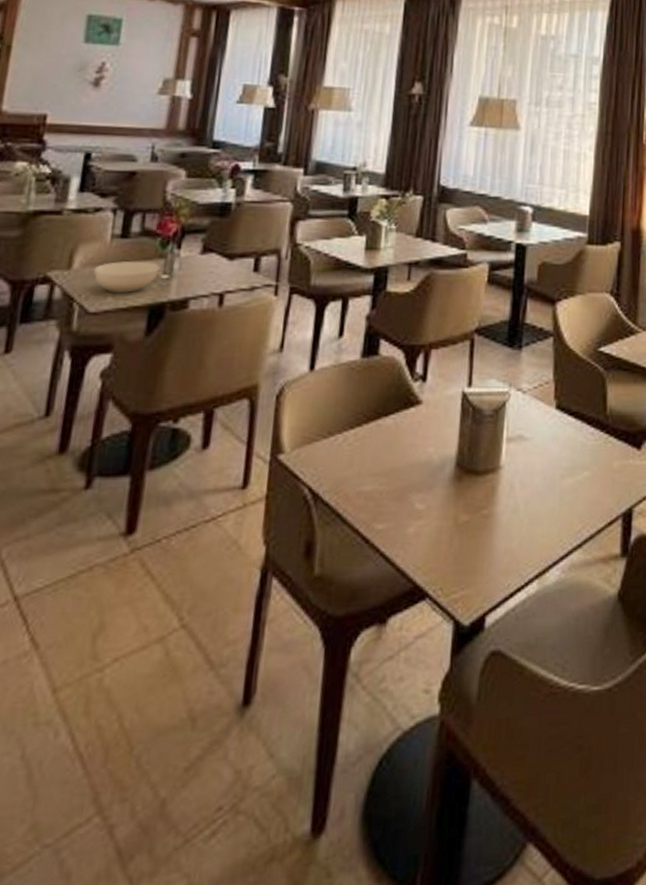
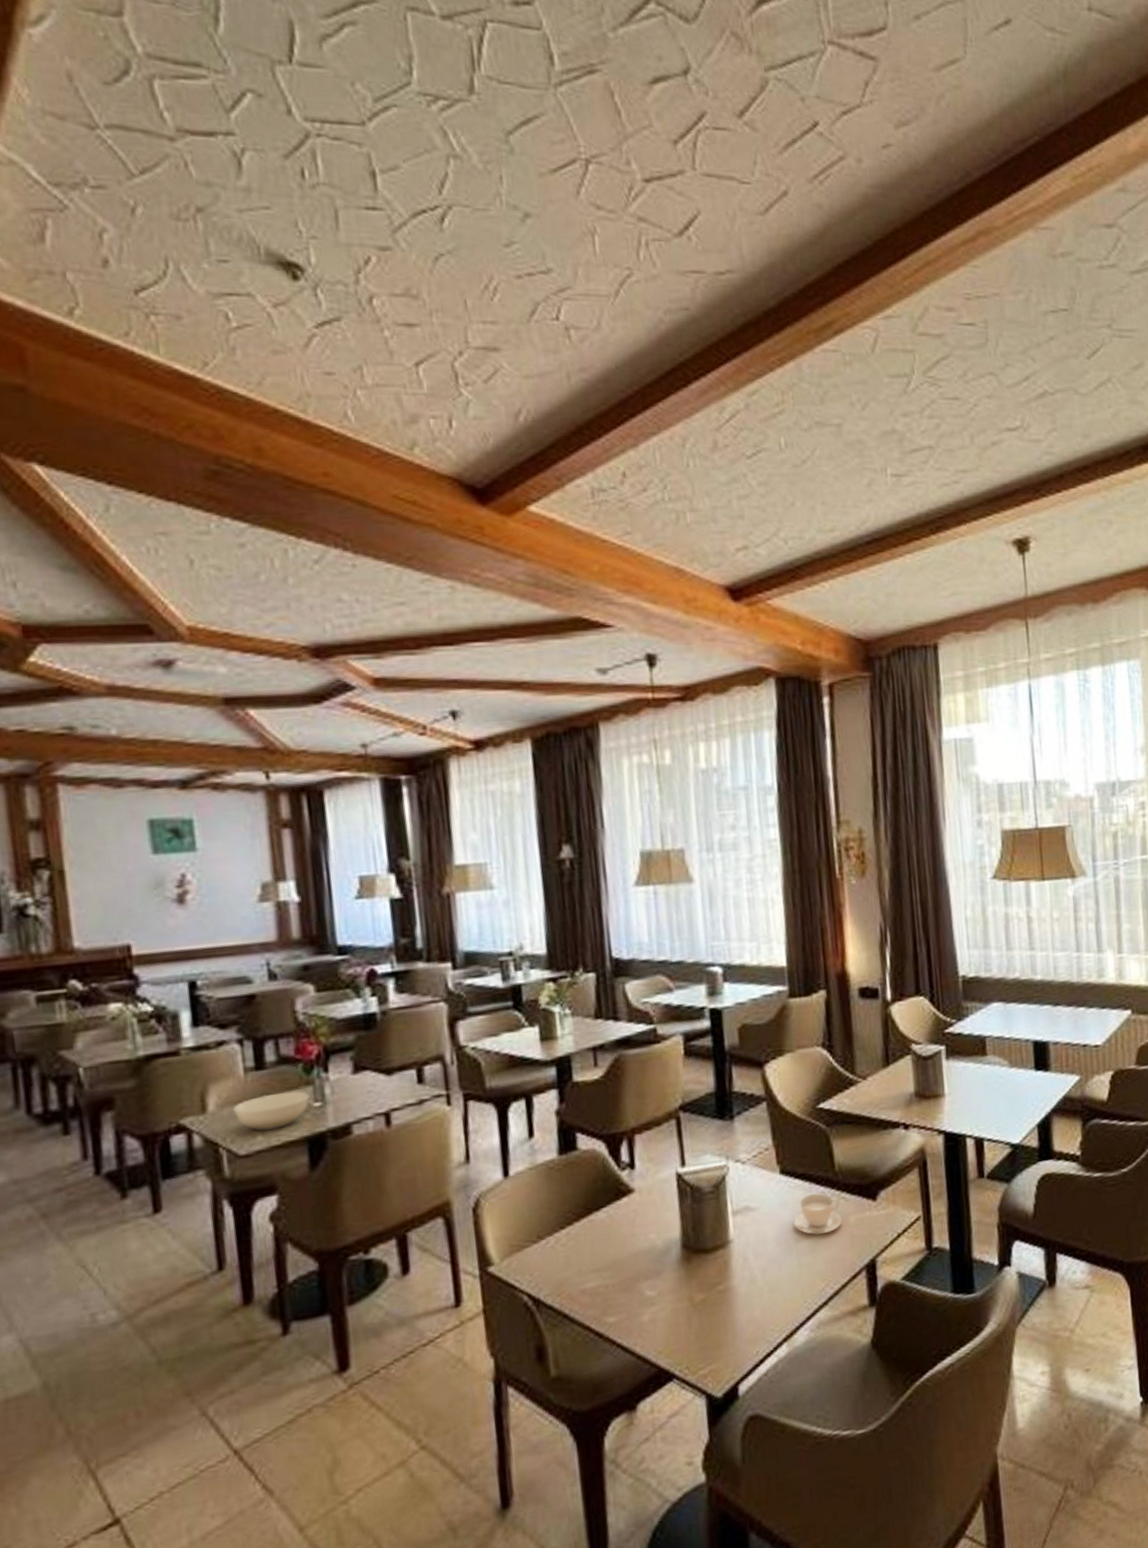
teacup: none [561,434,607,474] -> present [793,1193,842,1235]

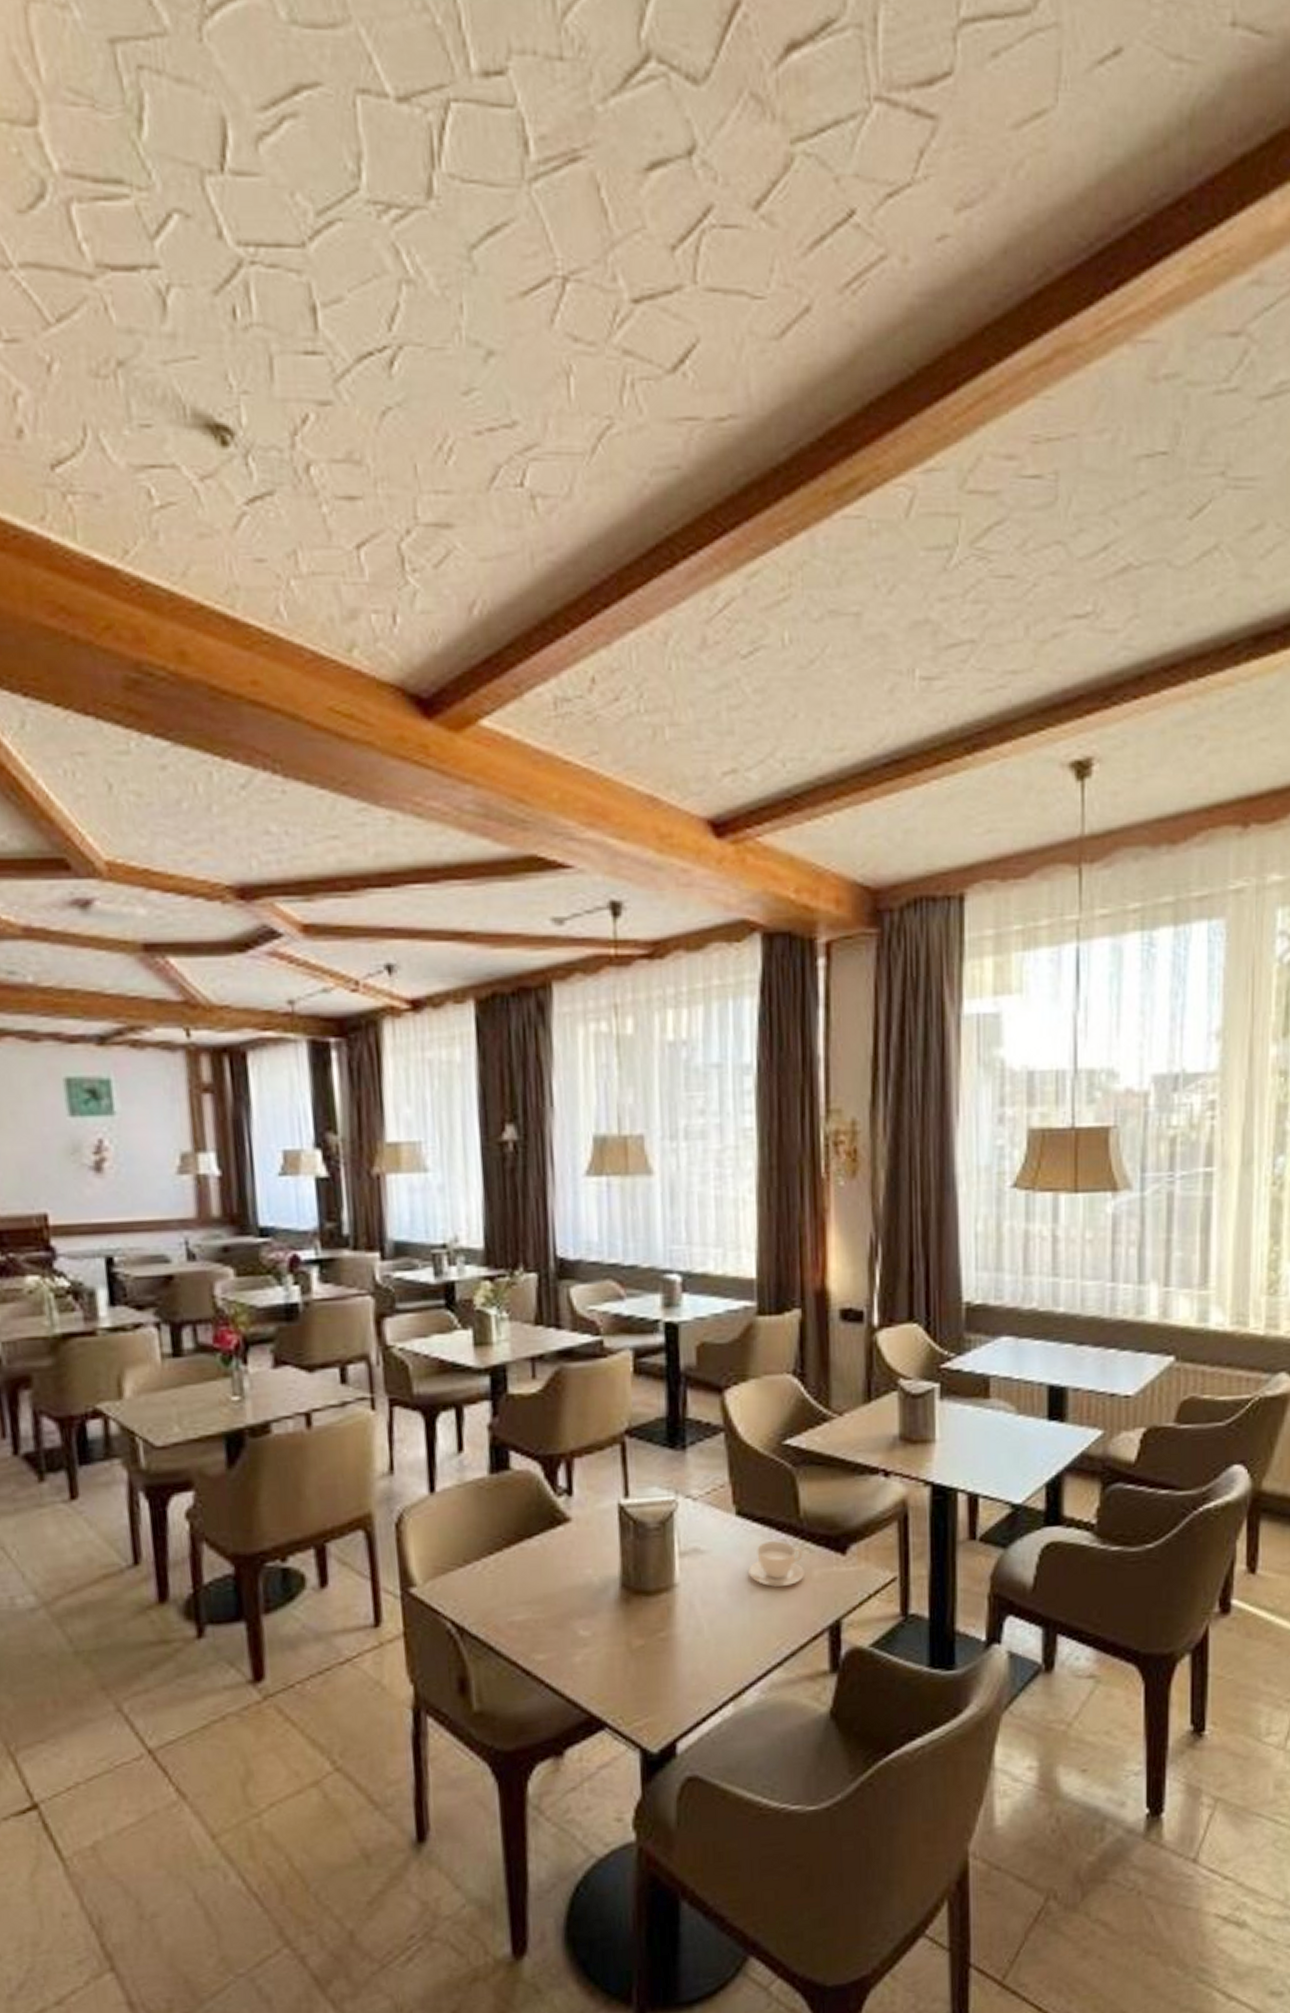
bowl: present [232,1091,310,1131] -> none [149,1382,228,1422]

